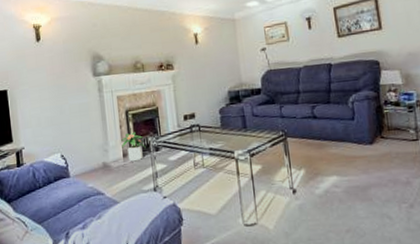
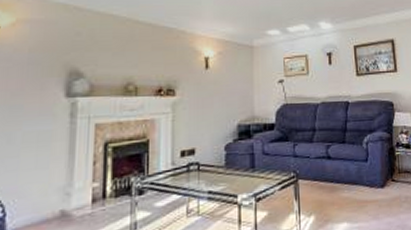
potted plant: present [121,132,146,162] -> none [92,170,126,209]

